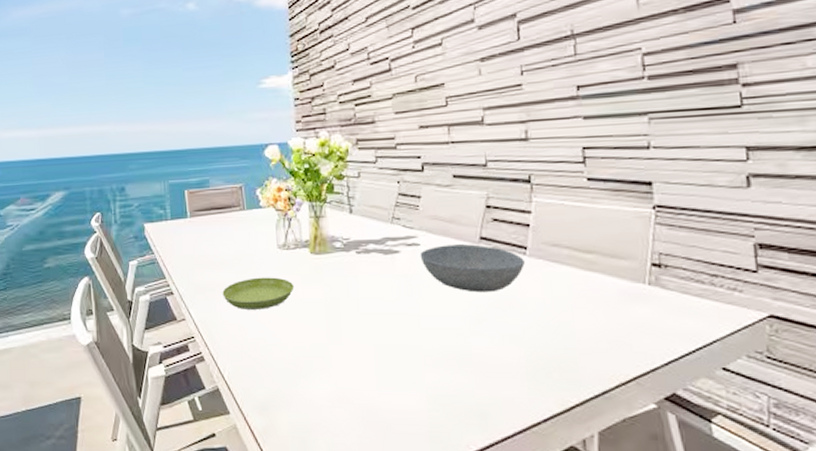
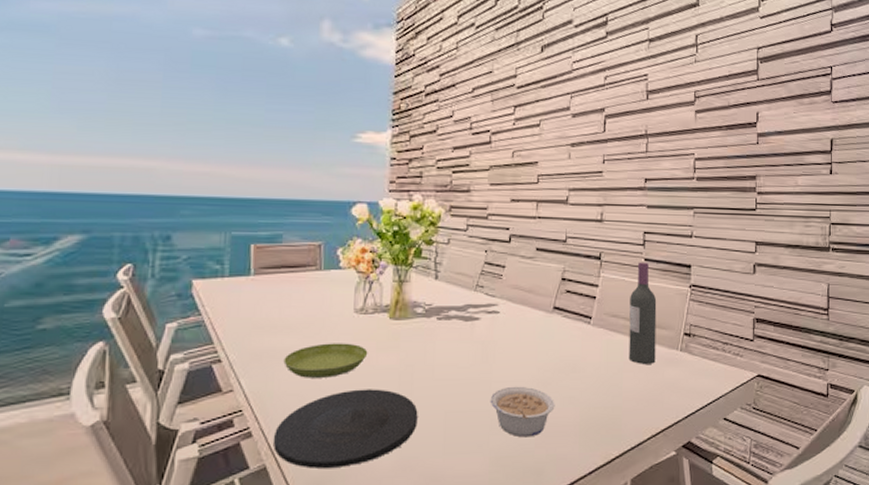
plate: none [221,321,349,394] -> present [273,389,418,469]
bowl: present [419,244,525,293] -> none [498,313,588,358]
legume: none [419,322,494,377] -> present [490,386,555,438]
wine bottle: none [572,182,616,300] -> present [629,262,657,364]

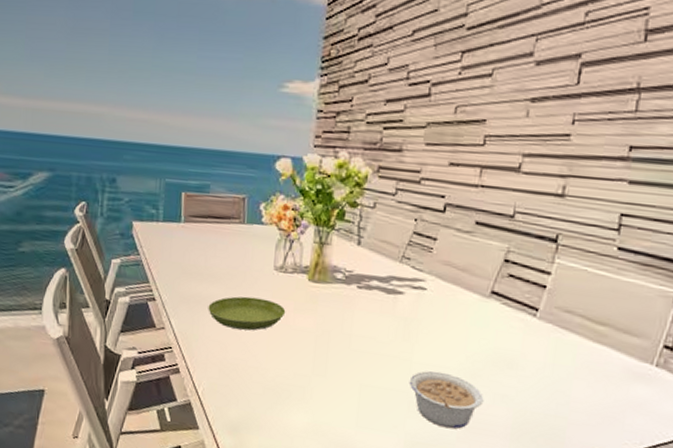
plate: present [273,389,418,469] -> none [197,345,332,419]
wine bottle: present [629,262,657,364] -> none [582,250,630,376]

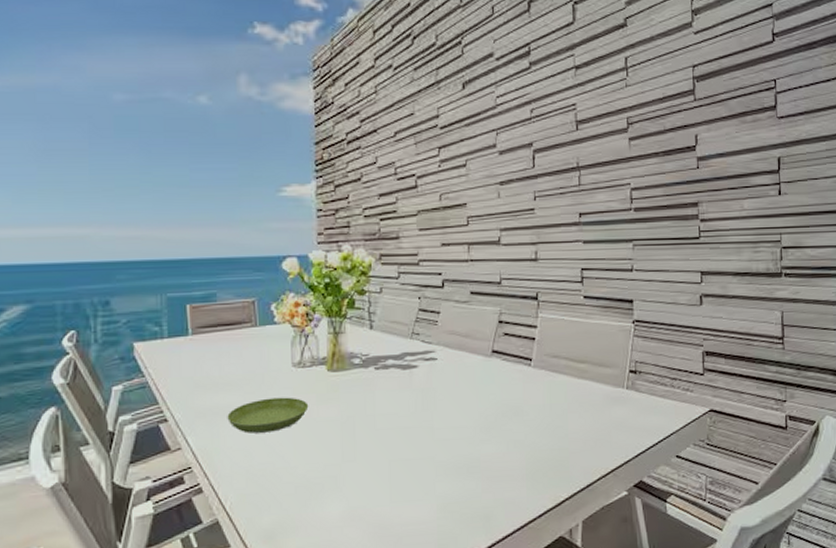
legume: present [409,370,484,429] -> none [433,432,500,483]

